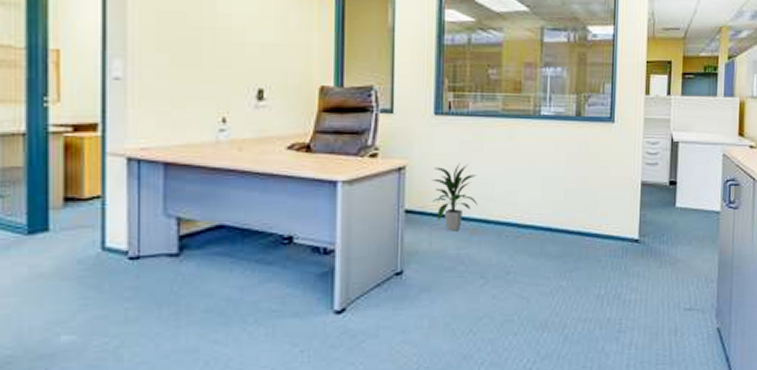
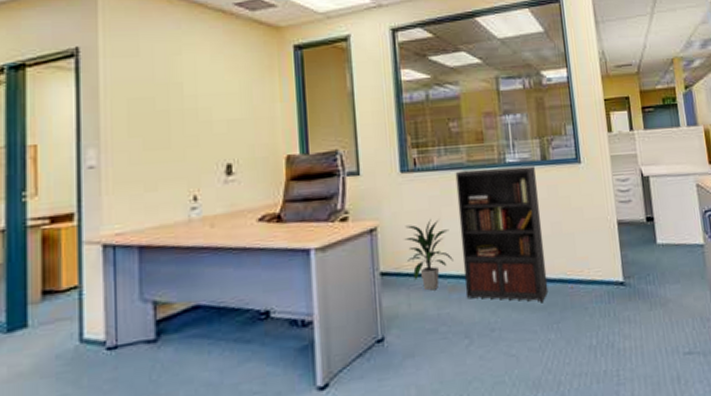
bookcase: none [486,118,591,251] -> present [455,166,574,302]

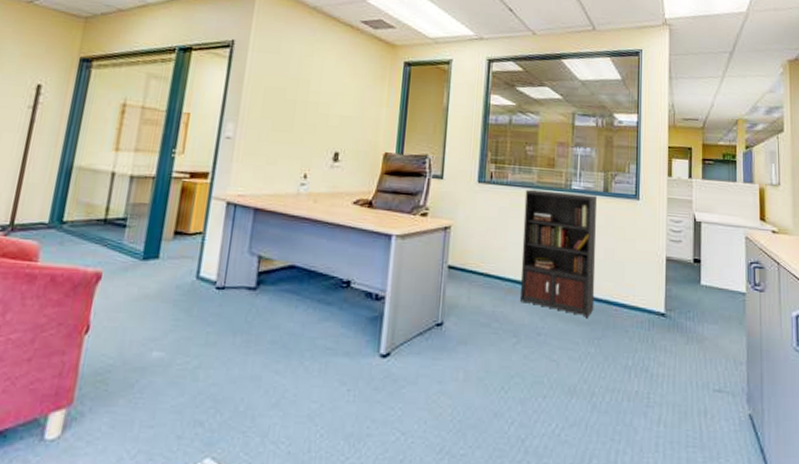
indoor plant: present [404,218,453,291] -> none [473,226,513,290]

